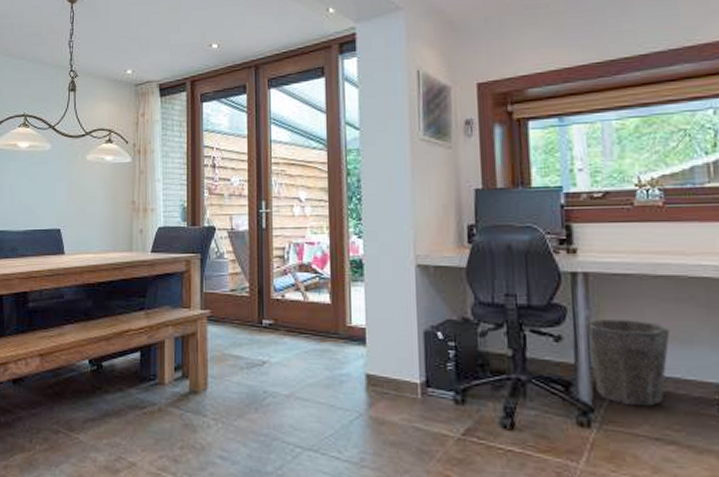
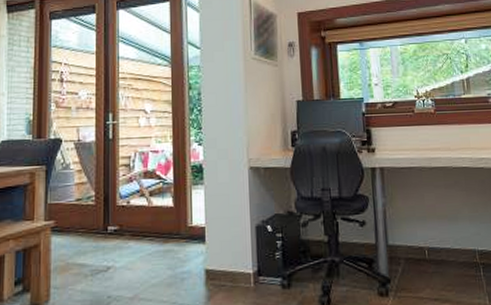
waste bin: present [588,318,670,407] -> none [384,204,442,275]

